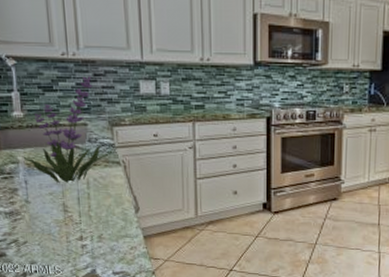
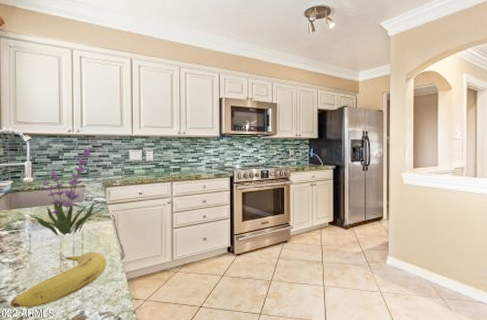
fruit: none [11,203,119,264] -> present [10,252,106,309]

